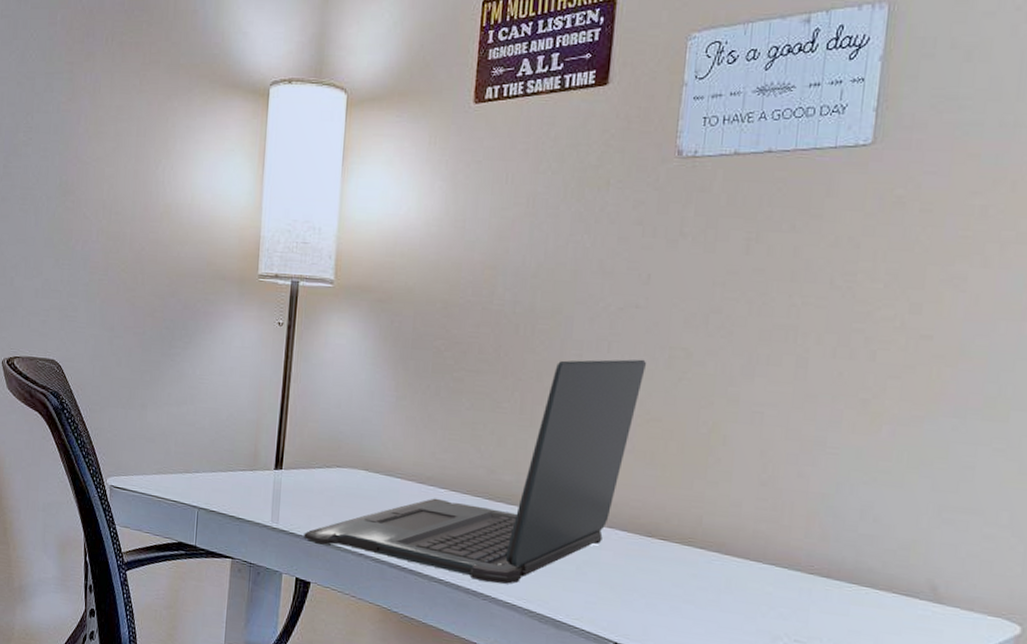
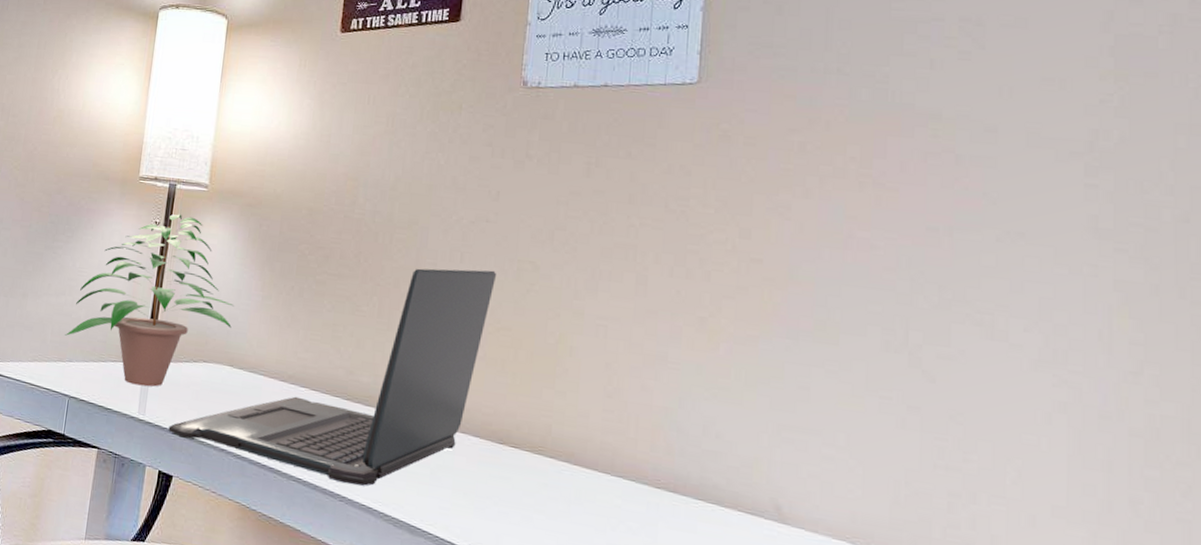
potted plant: none [189,313,367,495] -> present [65,214,234,387]

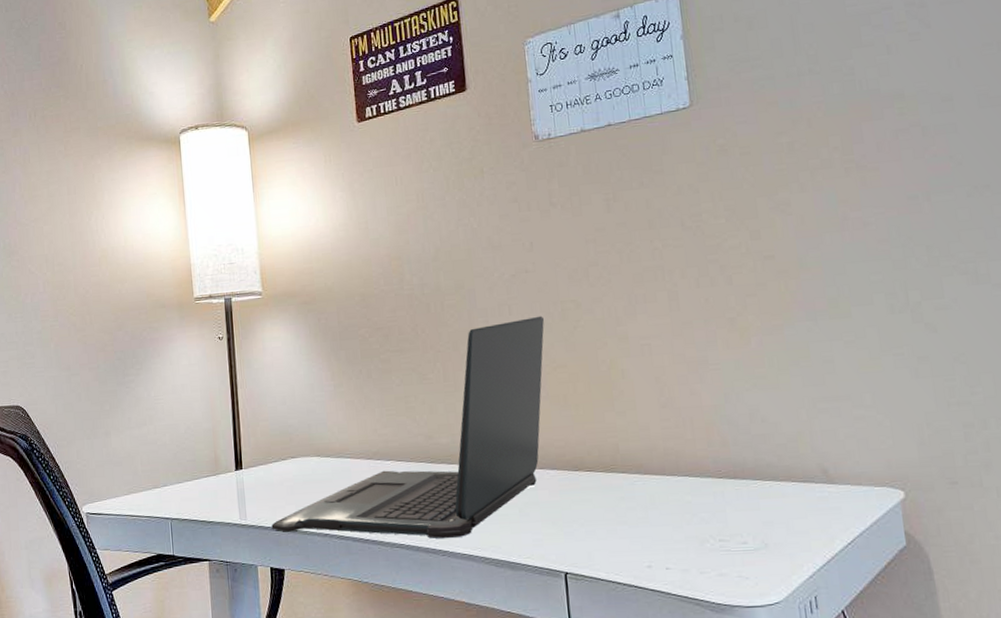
potted plant: present [65,214,234,387] -> none [154,325,311,494]

